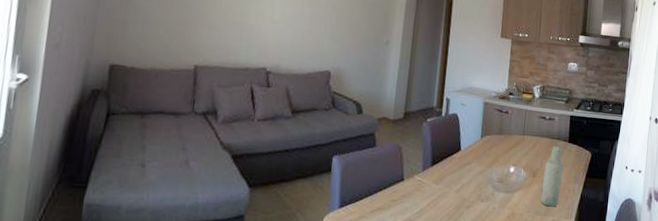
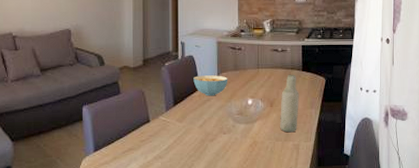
cereal bowl: none [455,136,492,160] -> present [193,75,228,96]

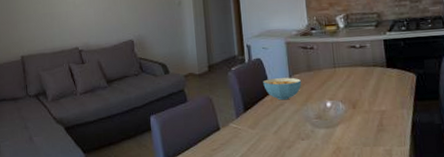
bottle: present [280,74,299,133] -> none [364,71,388,137]

